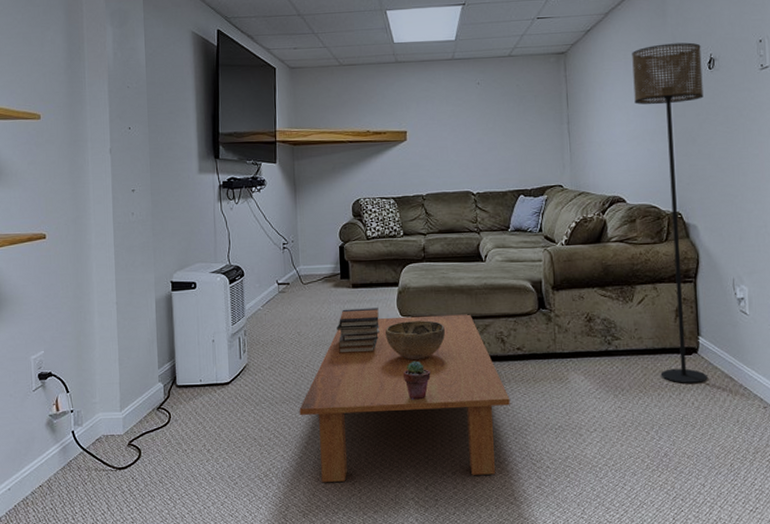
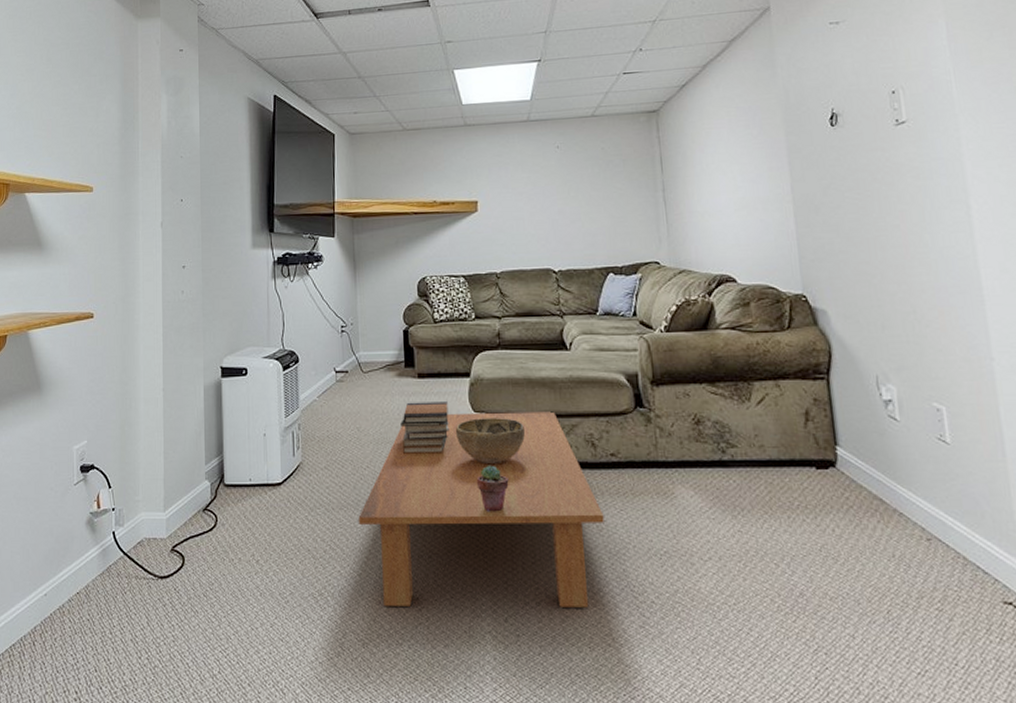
floor lamp: present [632,42,708,384] -> none [736,96,851,506]

